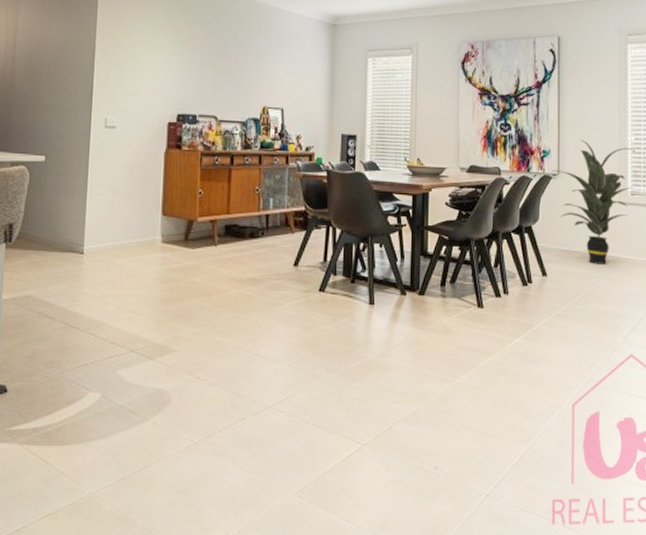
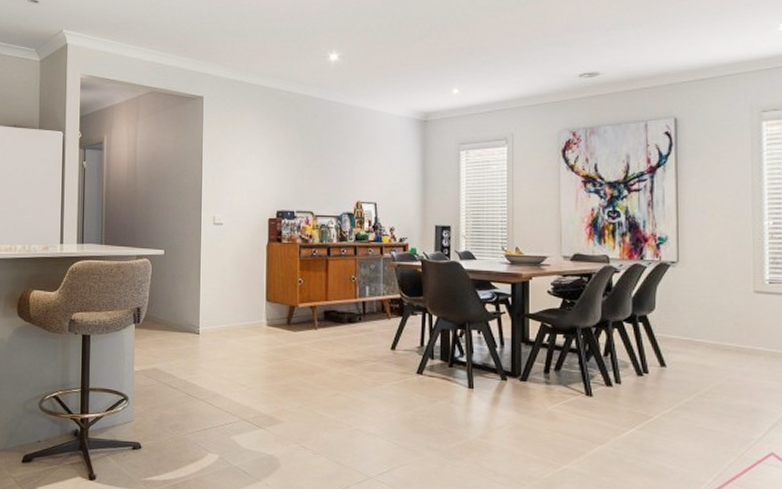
indoor plant: present [551,140,636,265] -> none [668,225,774,357]

